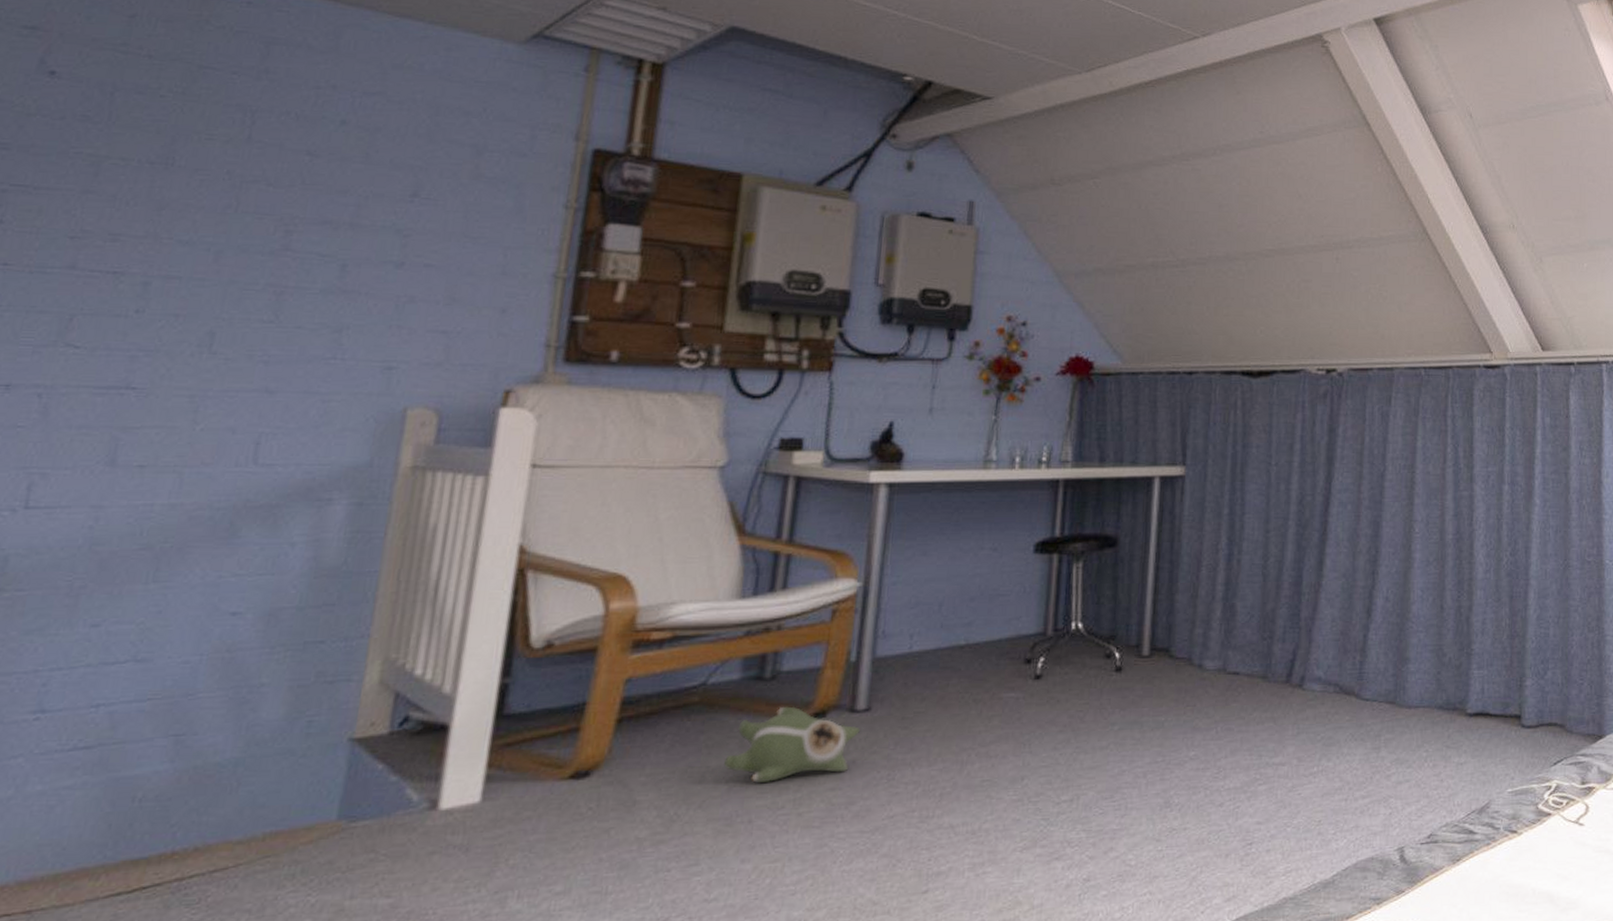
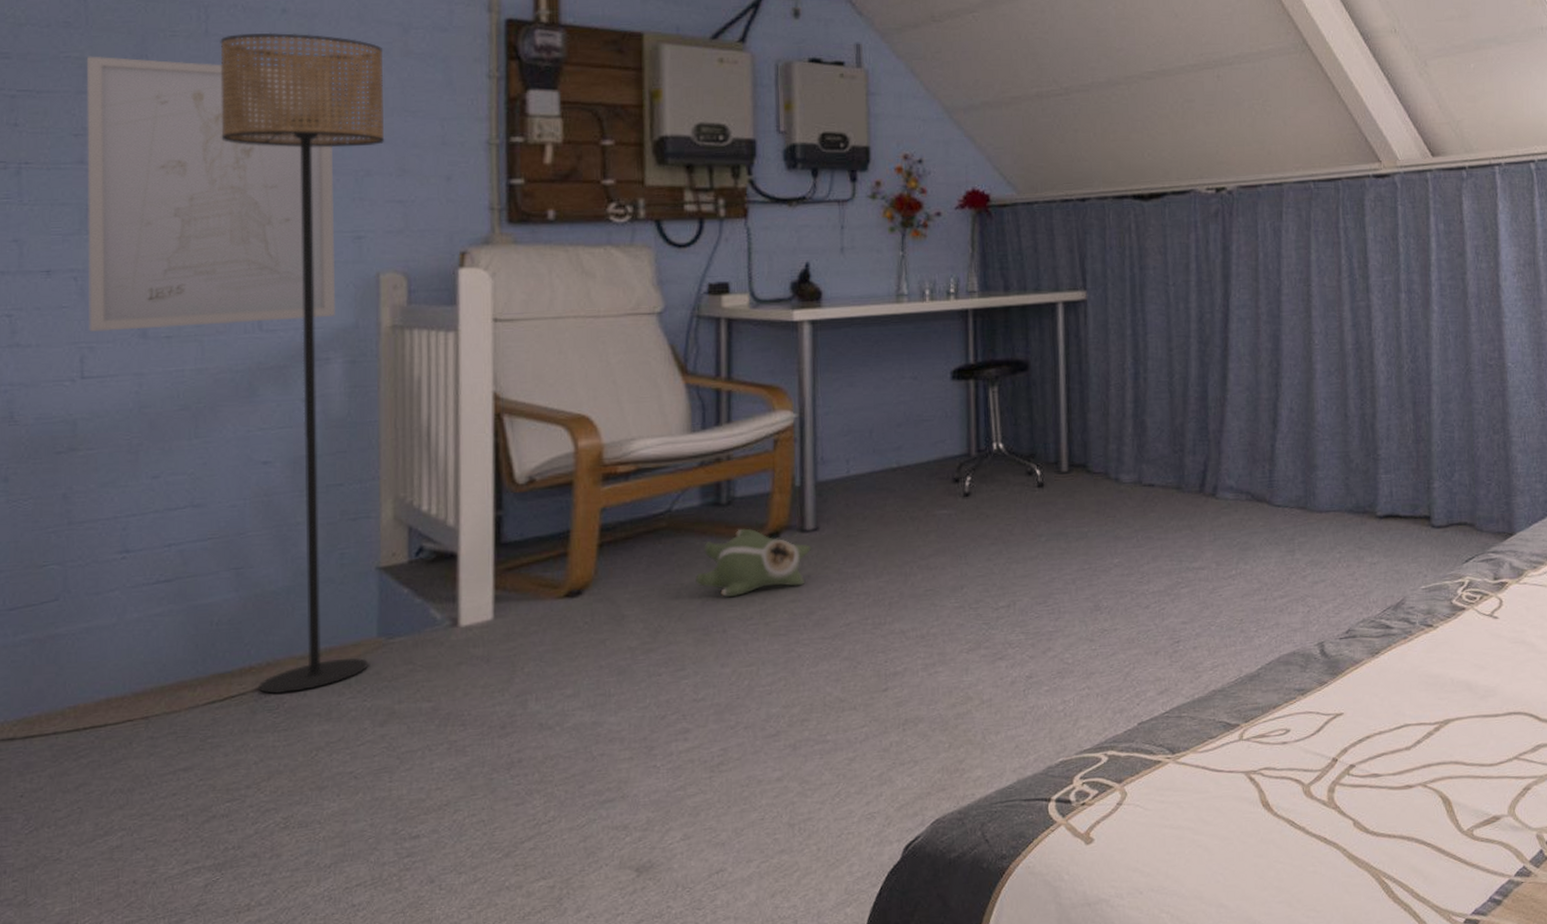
wall art: none [45,153,384,457] -> present [86,56,335,332]
floor lamp: none [179,142,451,886] -> present [220,32,385,695]

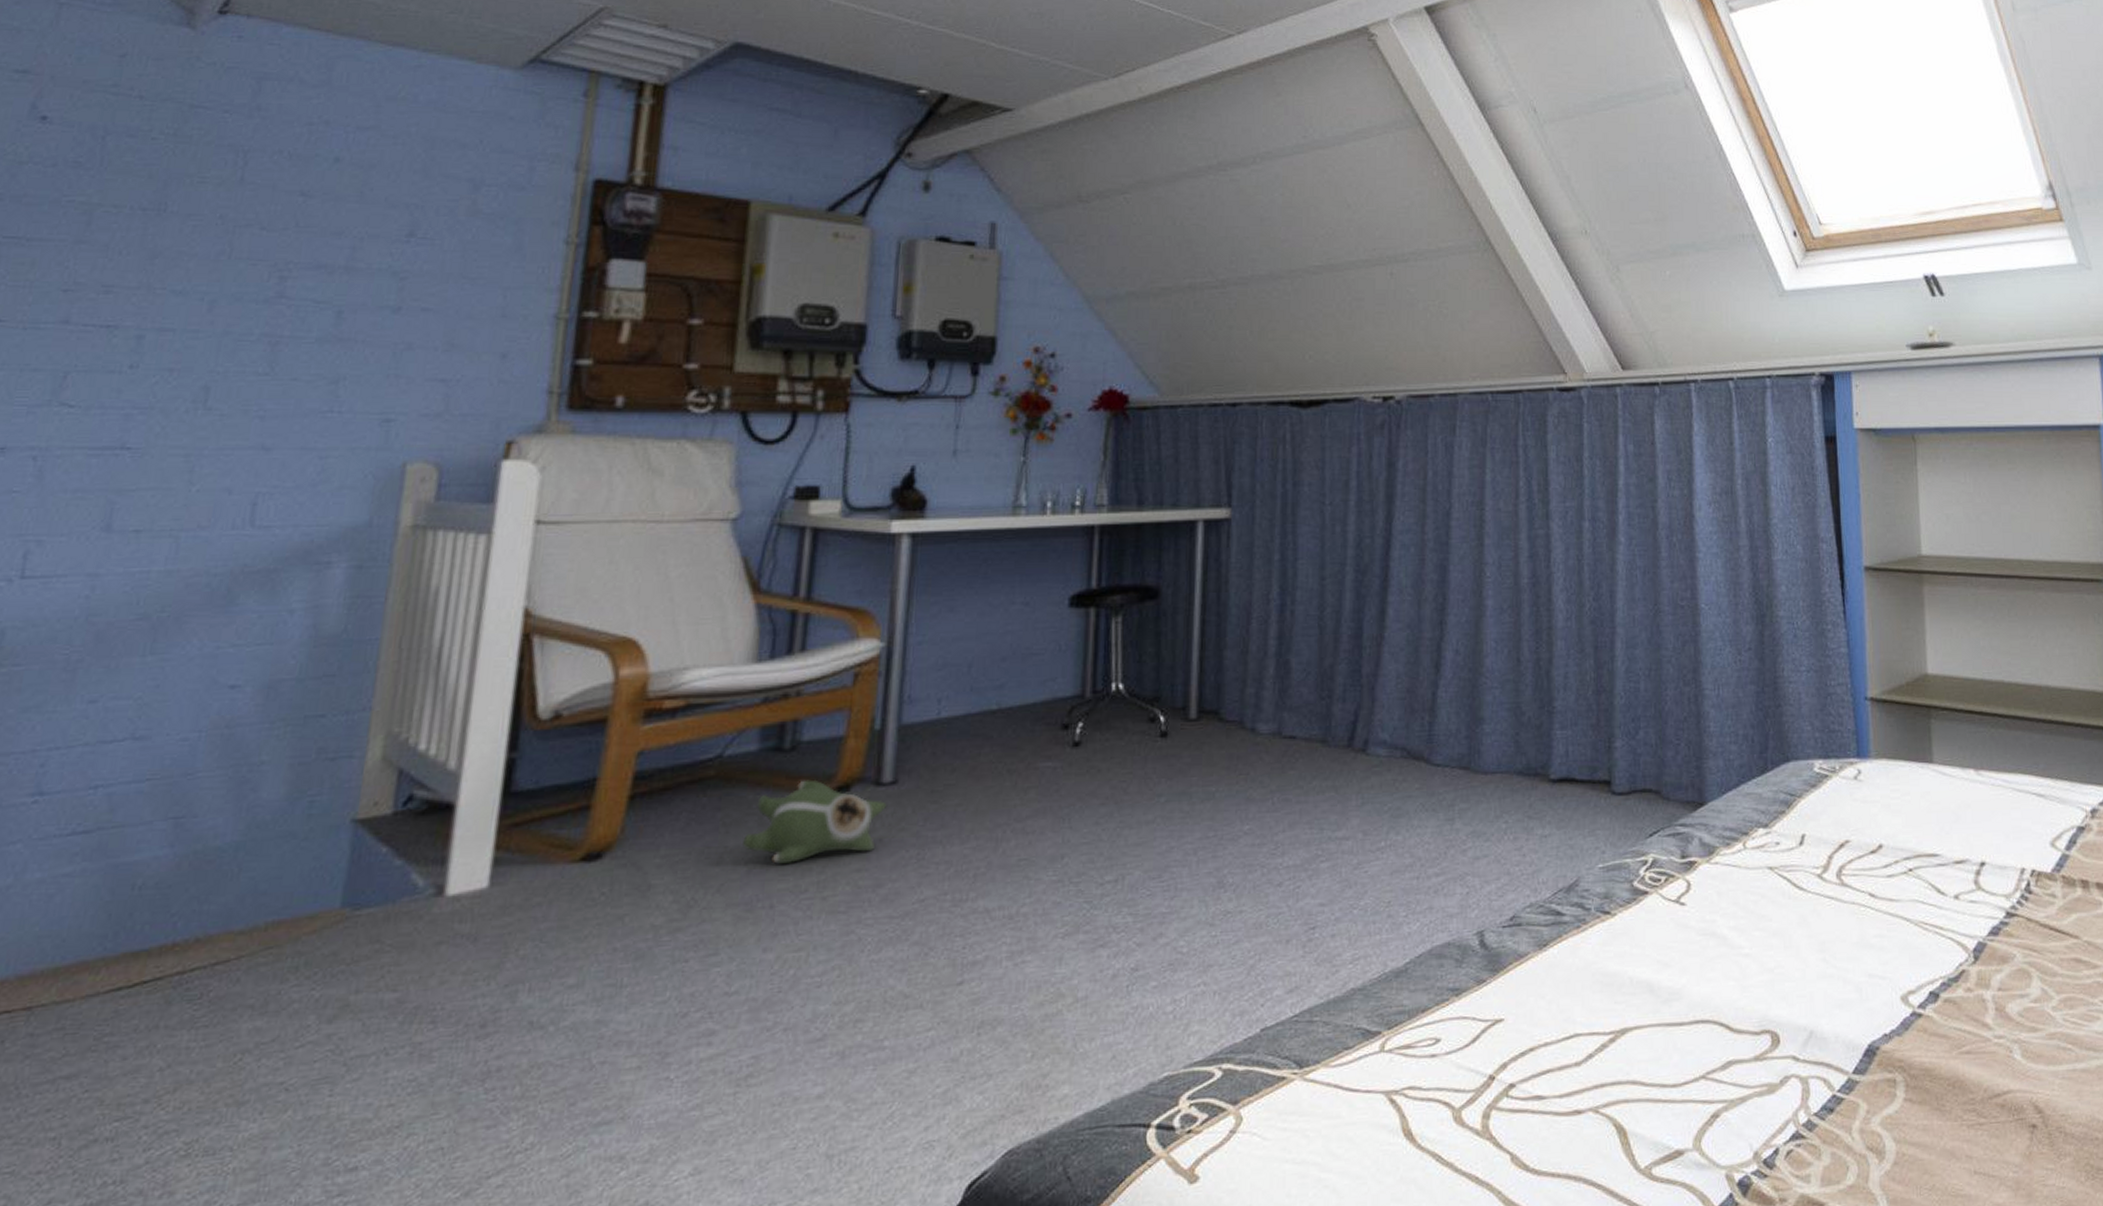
wall art: present [86,56,335,332] -> none [41,201,380,522]
floor lamp: present [220,32,385,695] -> none [180,182,447,980]

